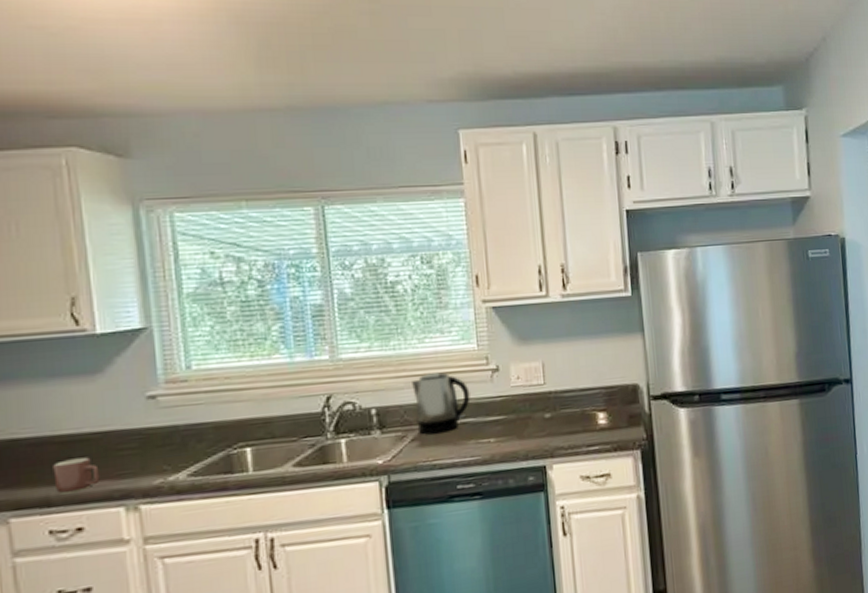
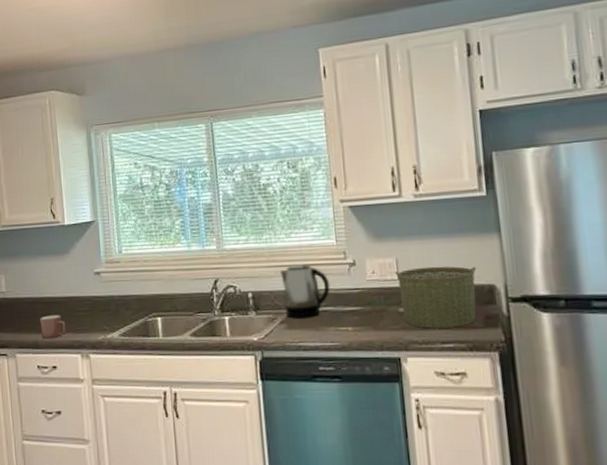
basket: none [541,367,621,433] -> present [395,266,476,329]

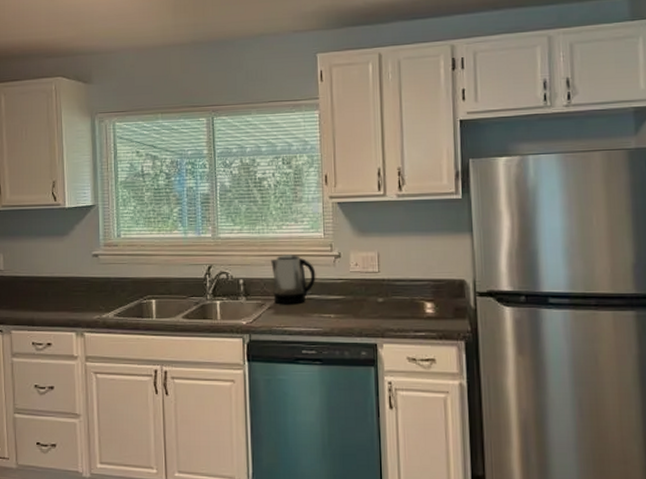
mug: present [40,315,66,340] -> none [37,294,62,318]
basket: present [395,266,476,329] -> none [376,261,449,318]

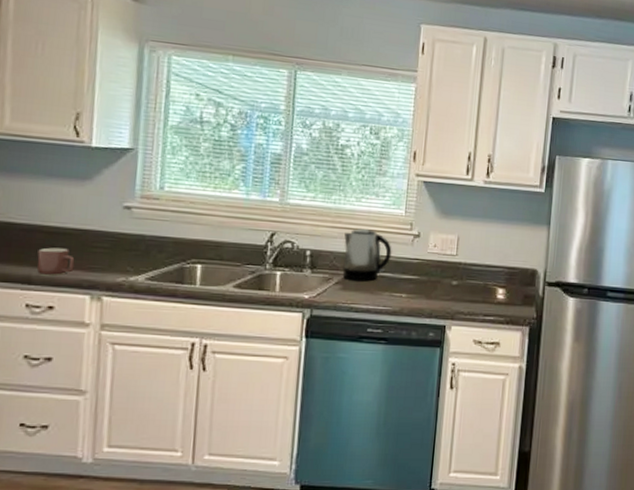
mug: none [37,294,62,318] -> present [36,247,75,277]

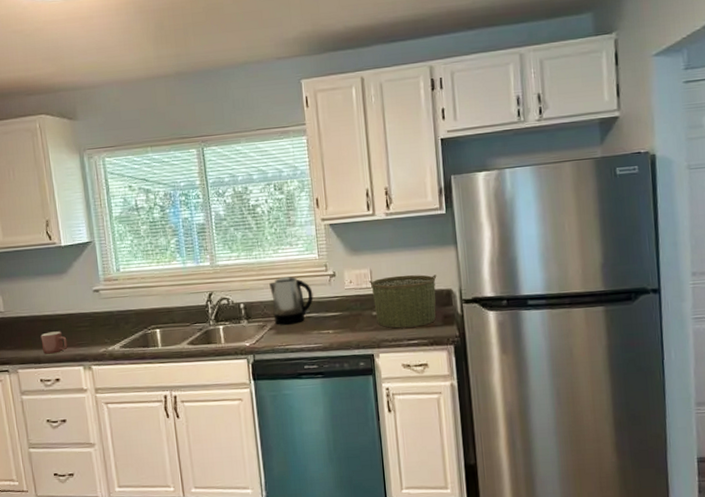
basket: none [455,247,525,303] -> present [369,274,437,329]

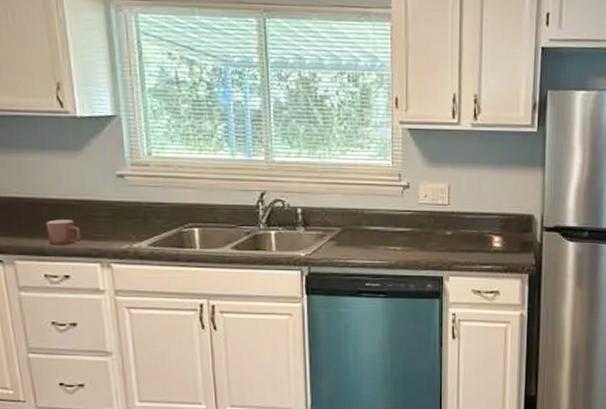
kettle: present [269,276,313,325] -> none [333,183,382,236]
basket: present [369,274,437,329] -> none [446,194,520,251]

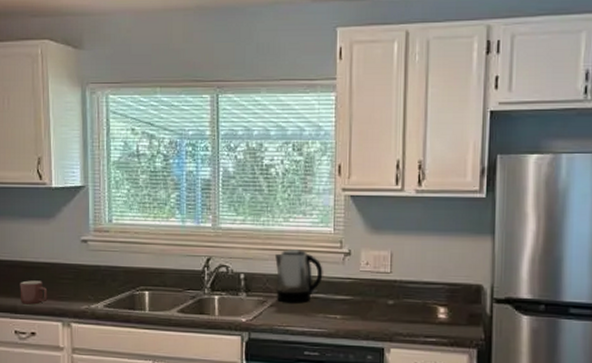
kettle: none [333,183,382,236] -> present [275,249,323,303]

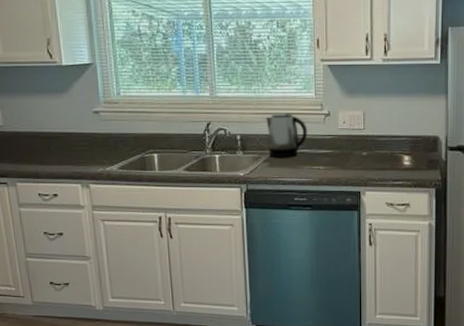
mug: present [20,280,48,306] -> none [39,149,66,171]

